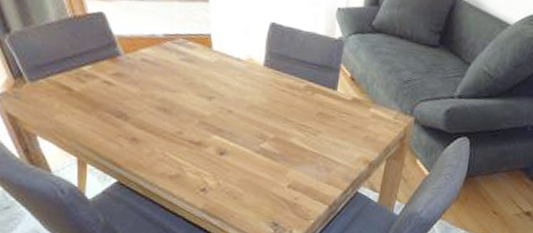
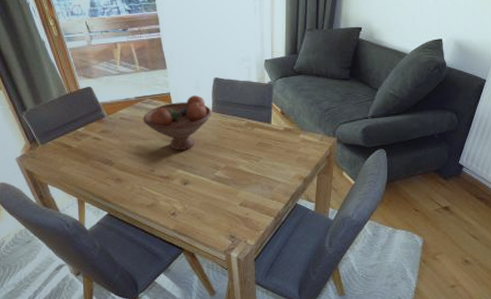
fruit bowl: none [172,41,264,112] -> present [143,95,212,151]

